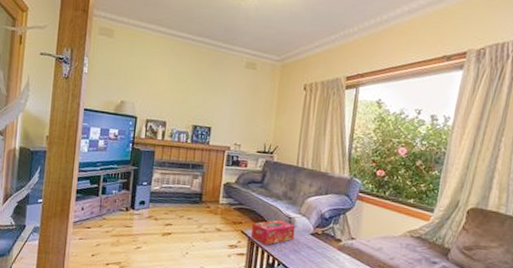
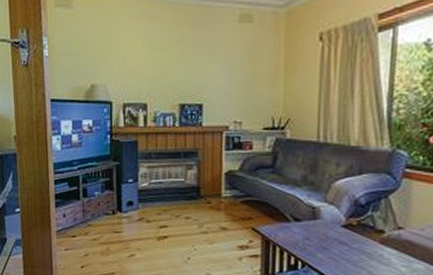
tissue box: present [250,219,296,245] -> none [264,211,321,243]

